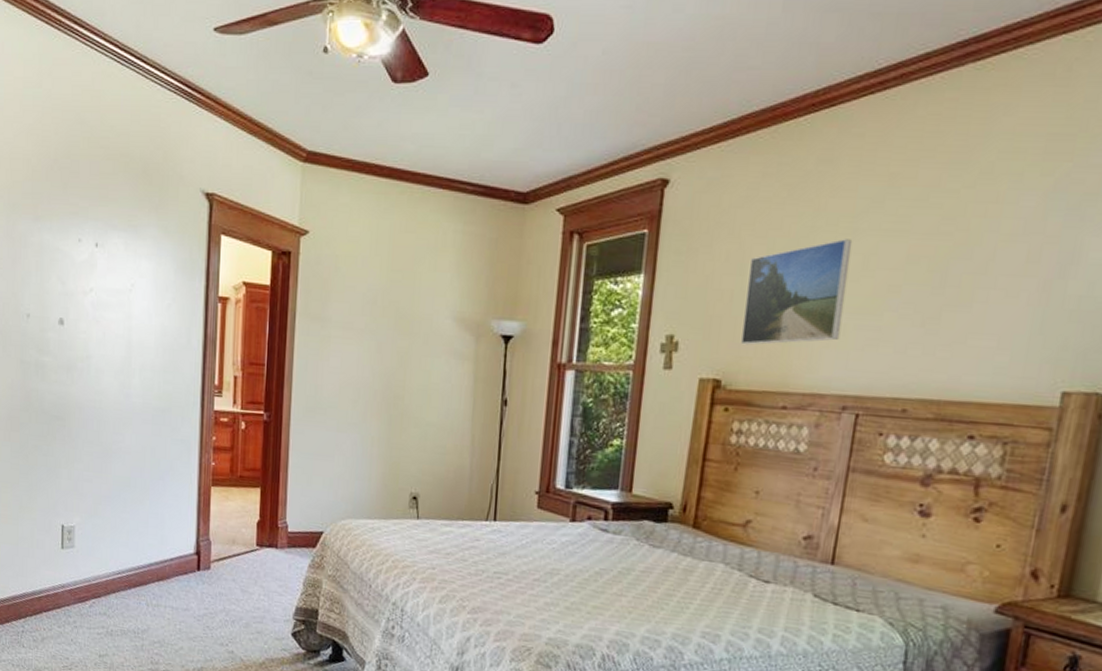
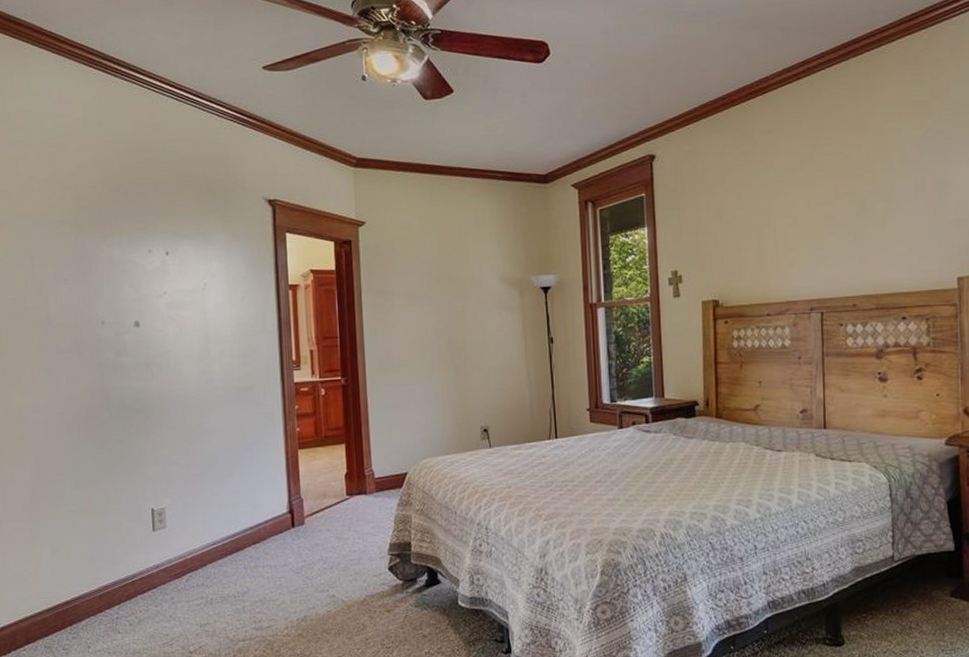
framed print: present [741,239,853,345] -> none [726,186,799,272]

